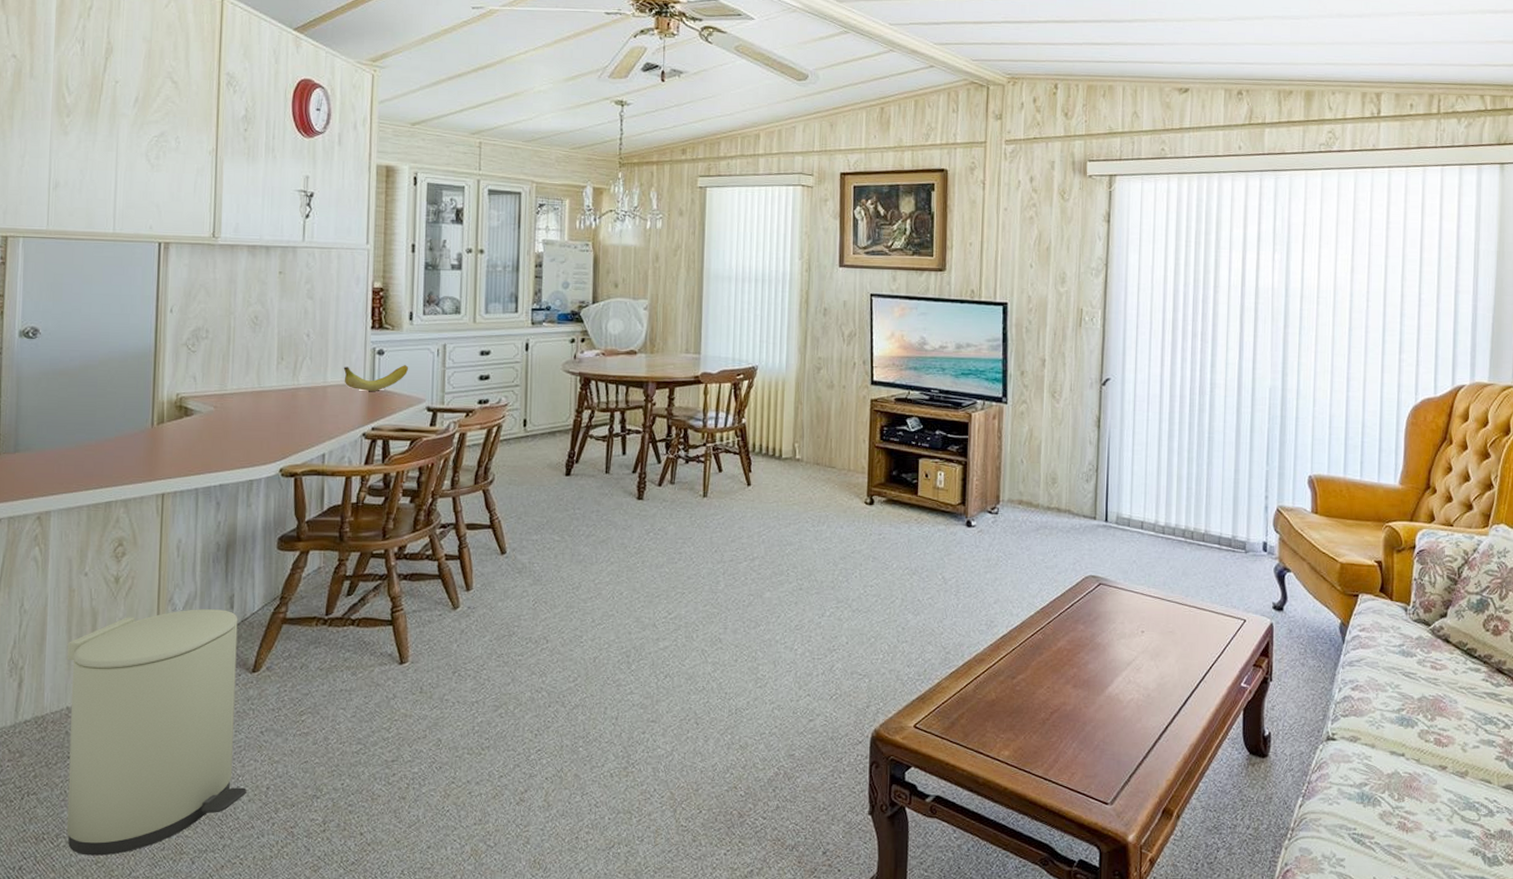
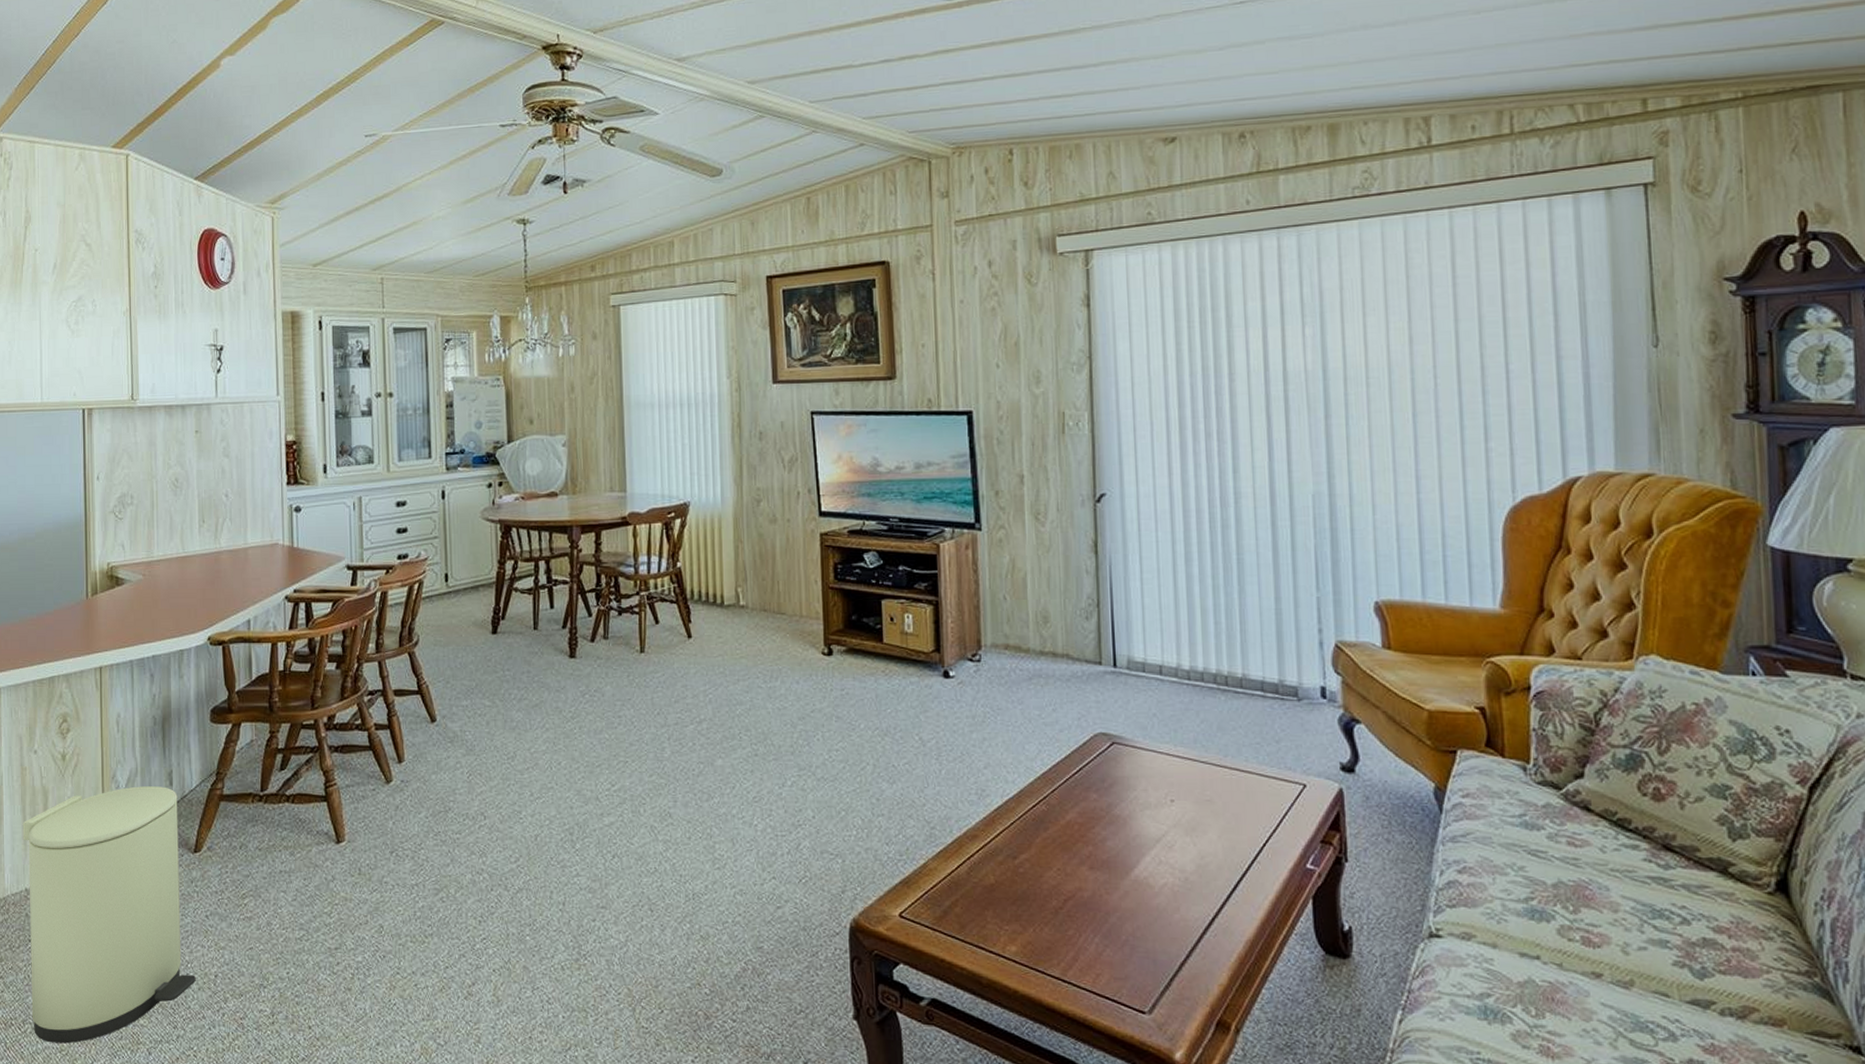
fruit: present [343,365,409,391] -> none [262,521,326,551]

